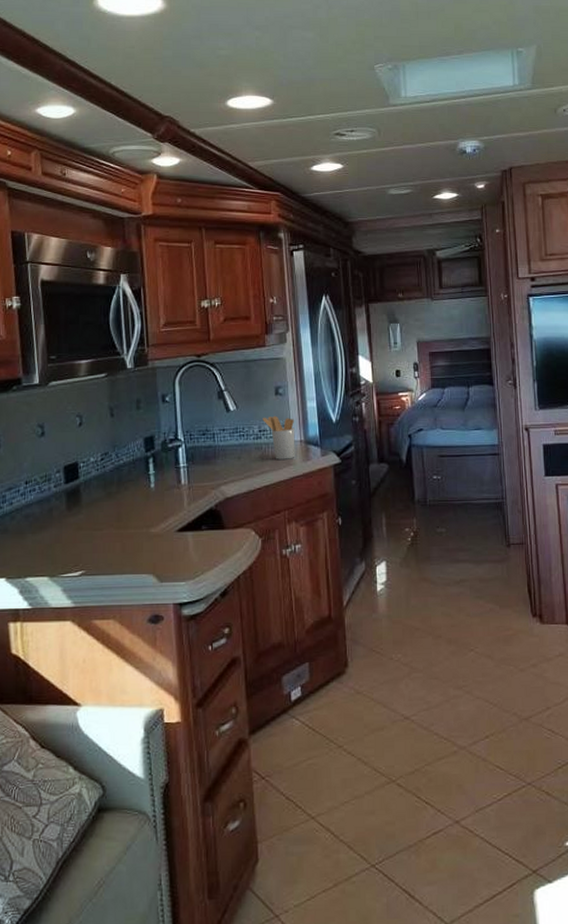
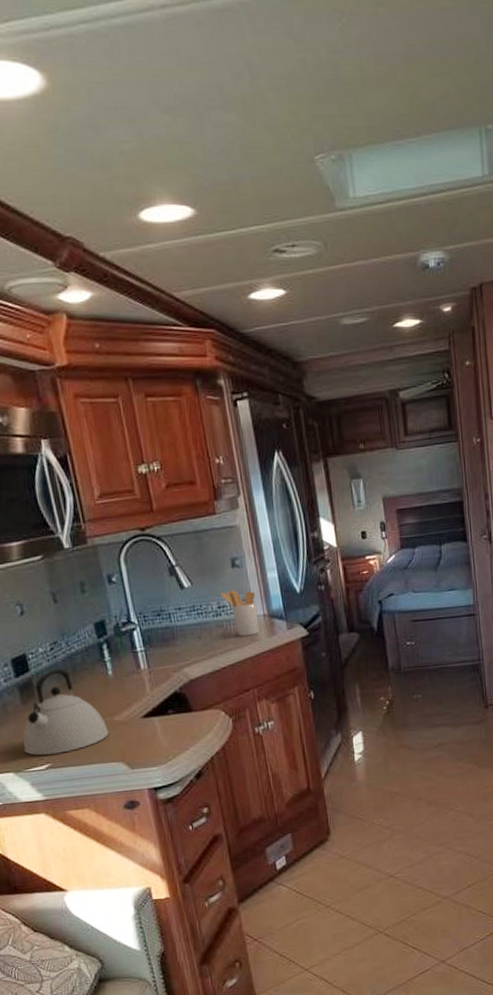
kettle: none [62,479,143,562] -> present [23,669,109,756]

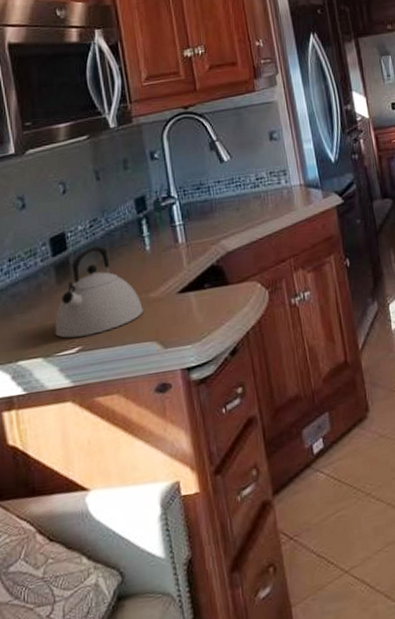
utensil holder: present [220,589,260,636] -> none [259,161,296,207]

